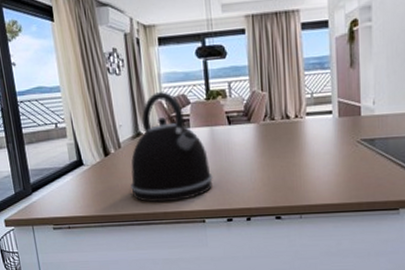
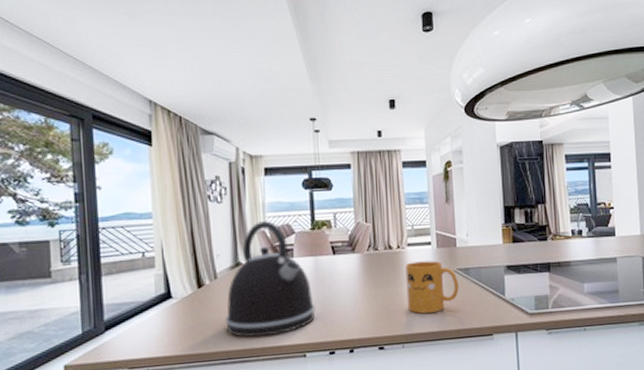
mug: none [303,130,362,185] -> present [405,260,459,314]

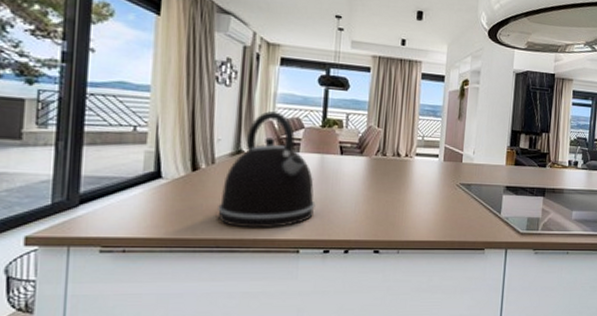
mug: present [405,260,459,314] -> none [407,172,460,222]

